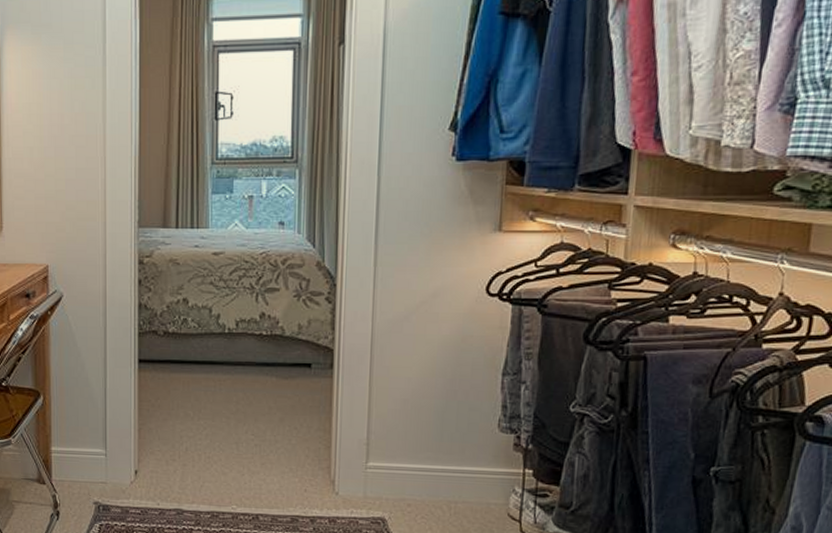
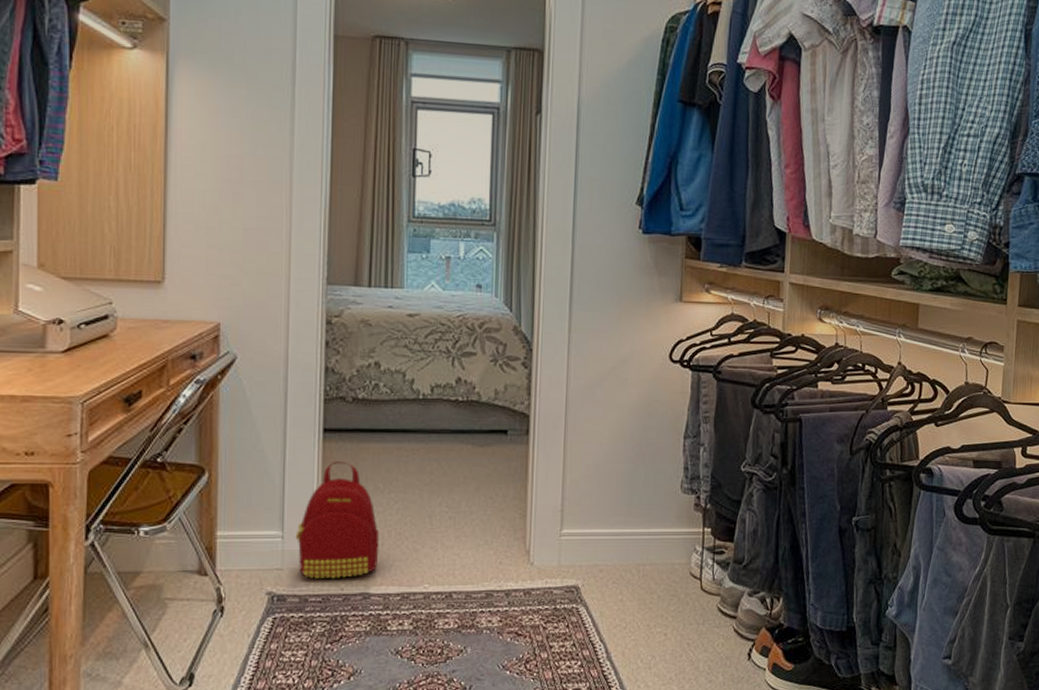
backpack: none [116,389,191,494] -> present [295,462,380,578]

